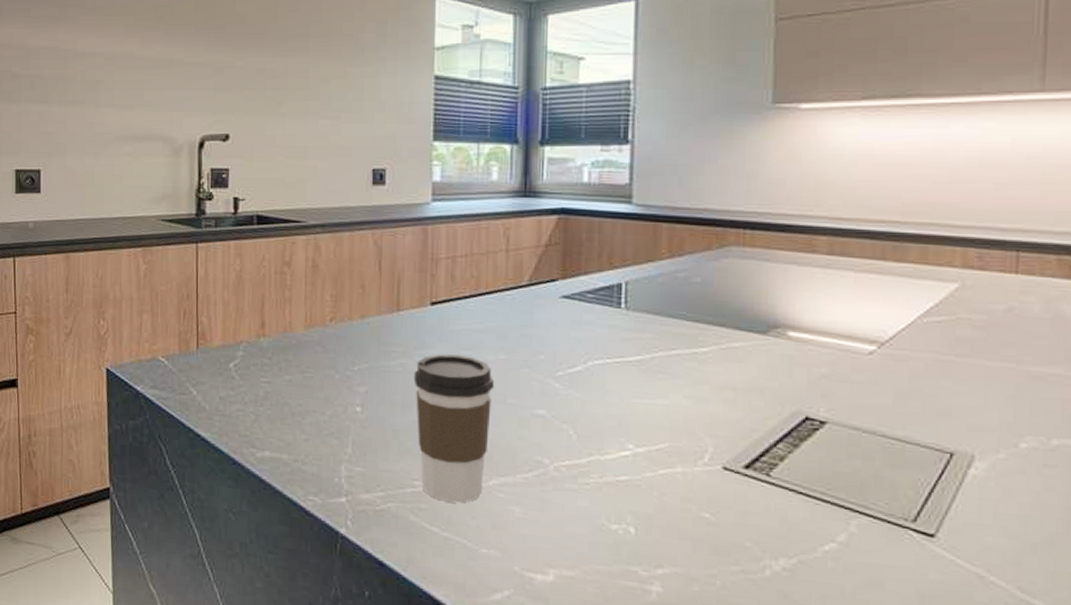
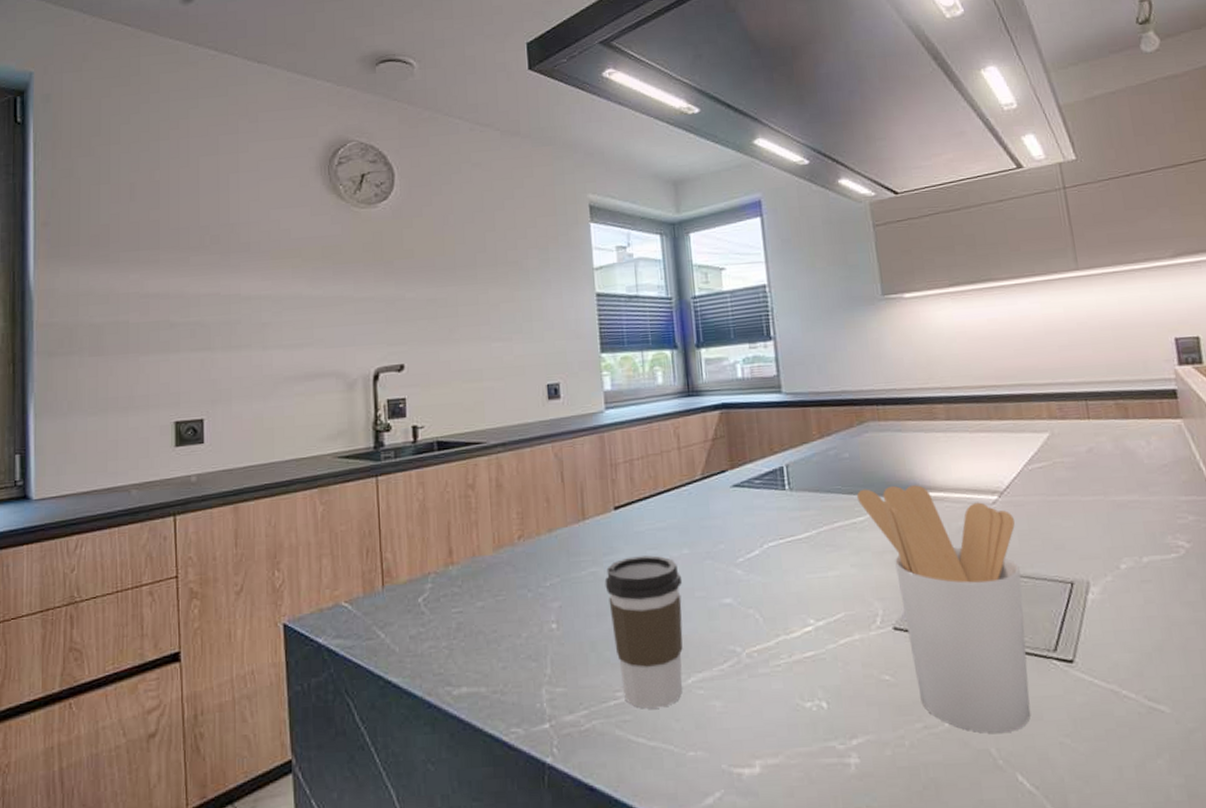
utensil holder: none [702,318,892,594] -> present [856,485,1031,733]

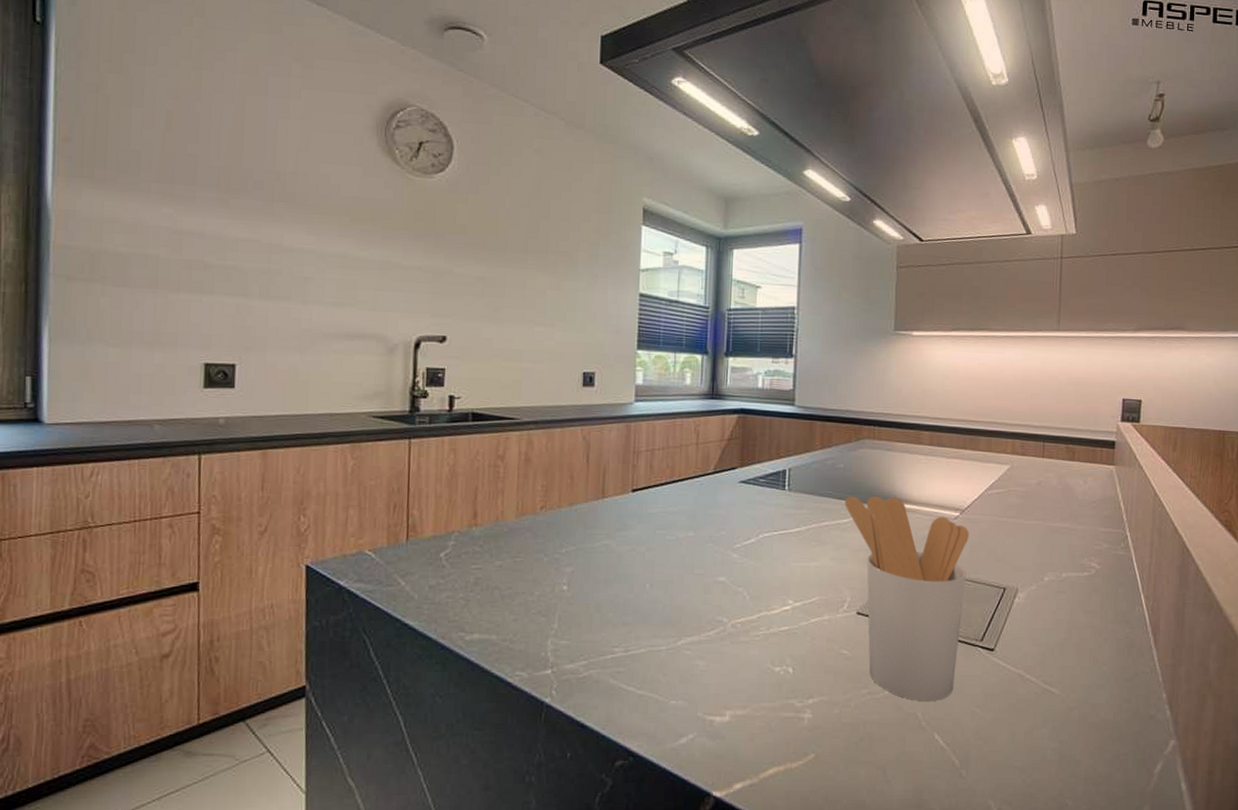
coffee cup: present [604,555,683,709] -> none [615,534,685,663]

